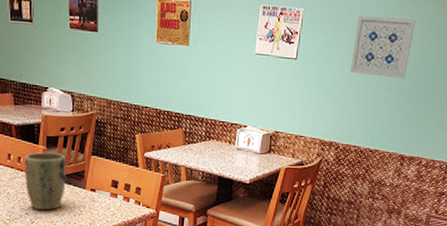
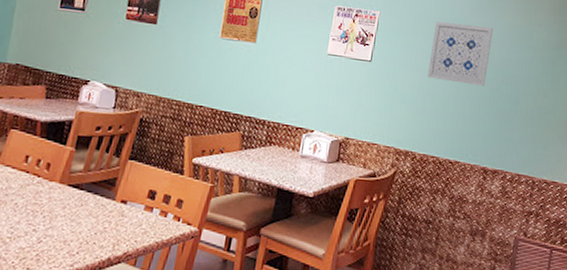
plant pot: present [24,152,66,211] -> none [39,154,97,227]

